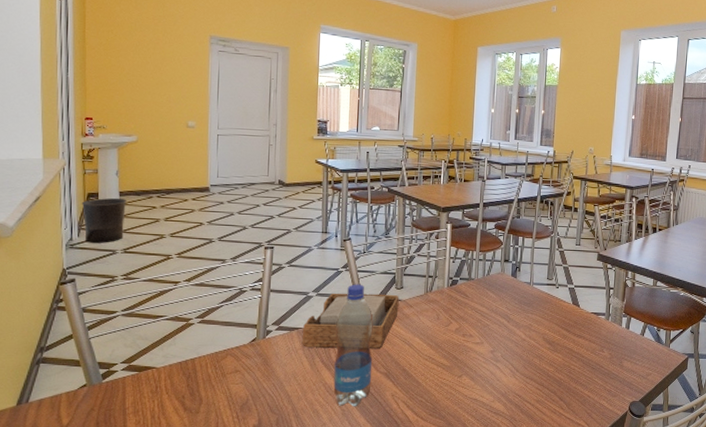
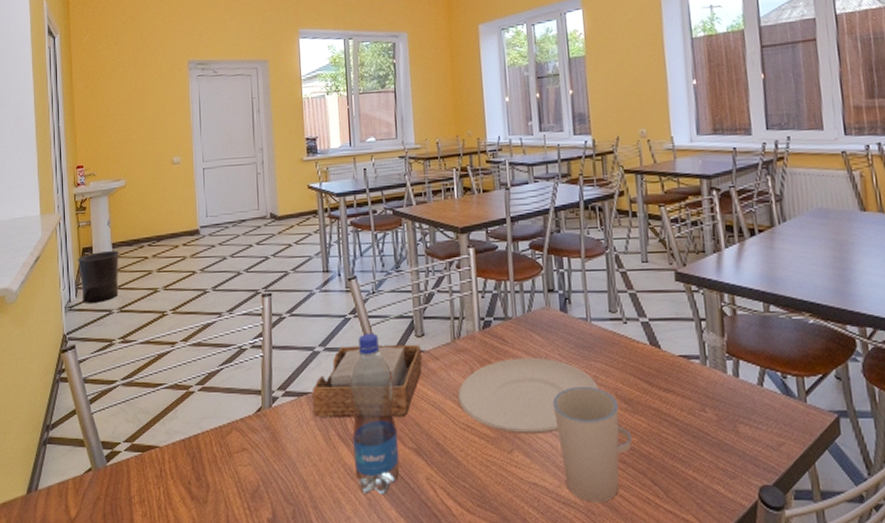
plate: none [424,308,532,365] -> present [457,357,599,435]
cup: none [496,331,550,412] -> present [552,386,632,502]

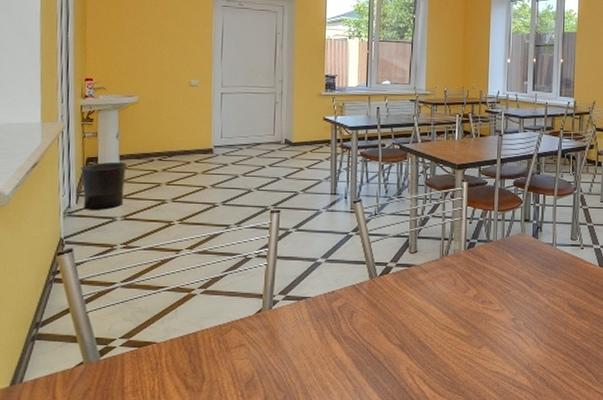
napkin holder: present [312,344,422,418] -> none [310,258,413,319]
bottle: present [349,333,400,495] -> none [344,248,386,383]
plate: present [457,357,599,435] -> none [440,273,556,334]
cup: present [552,386,632,502] -> none [518,296,576,386]

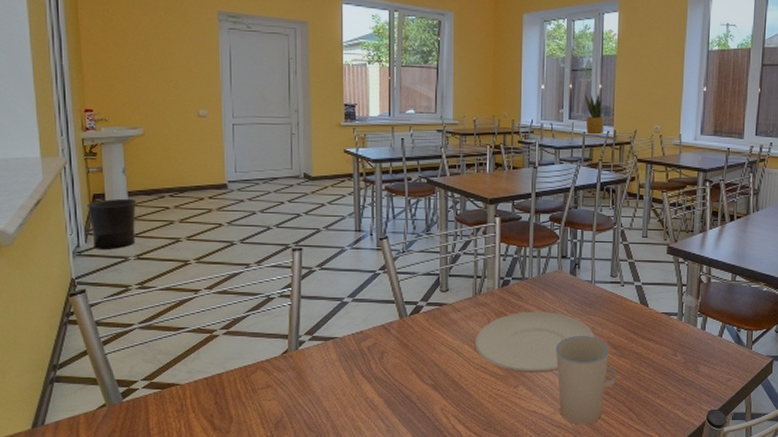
plate: none [440,273,556,334] -> present [474,311,595,373]
cup: none [518,296,576,386] -> present [555,335,616,425]
planter: none [547,66,566,105] -> present [585,93,605,135]

